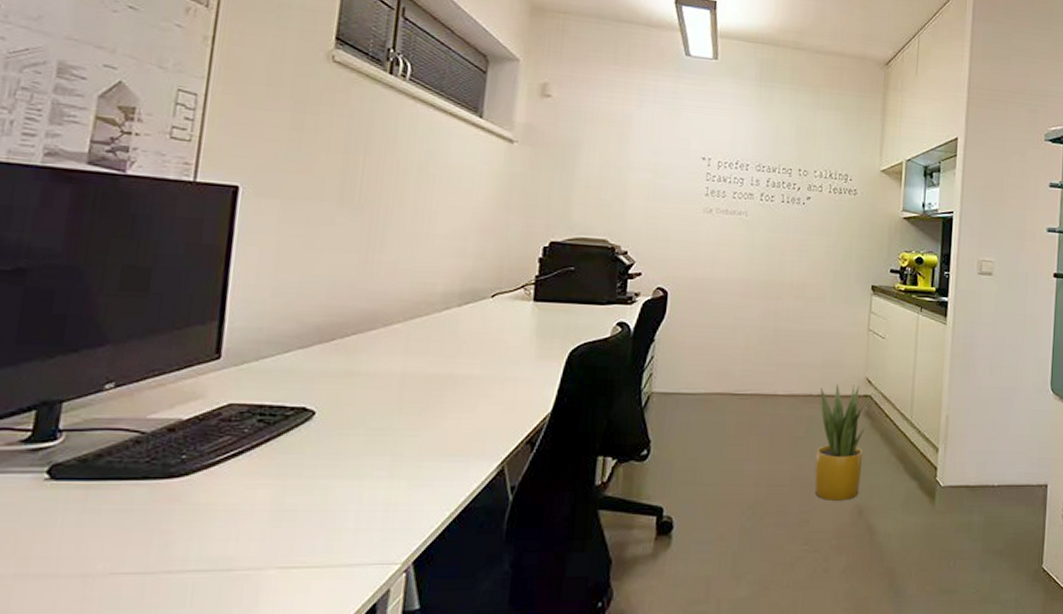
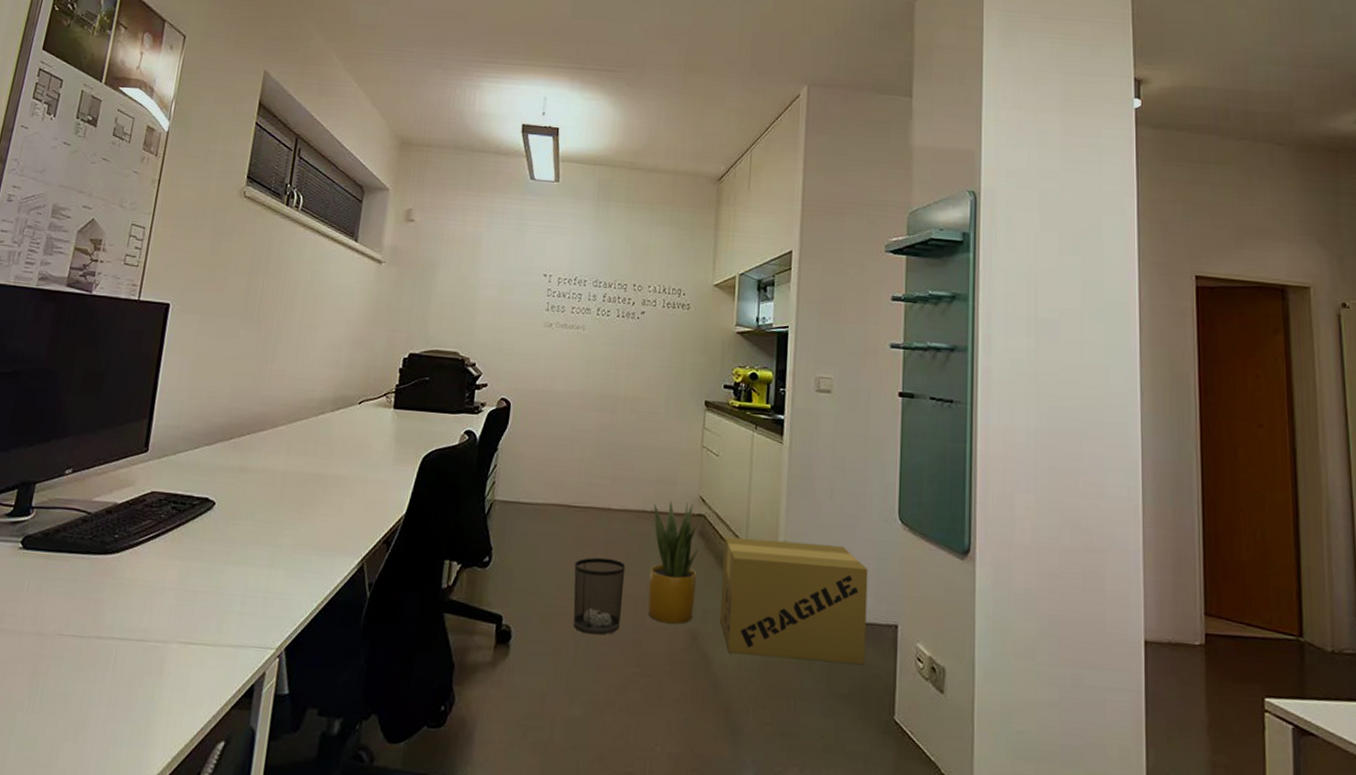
waste bin: none [738,443,792,518] -> present [573,557,626,635]
cardboard box: none [885,415,1023,523] -> present [720,536,868,665]

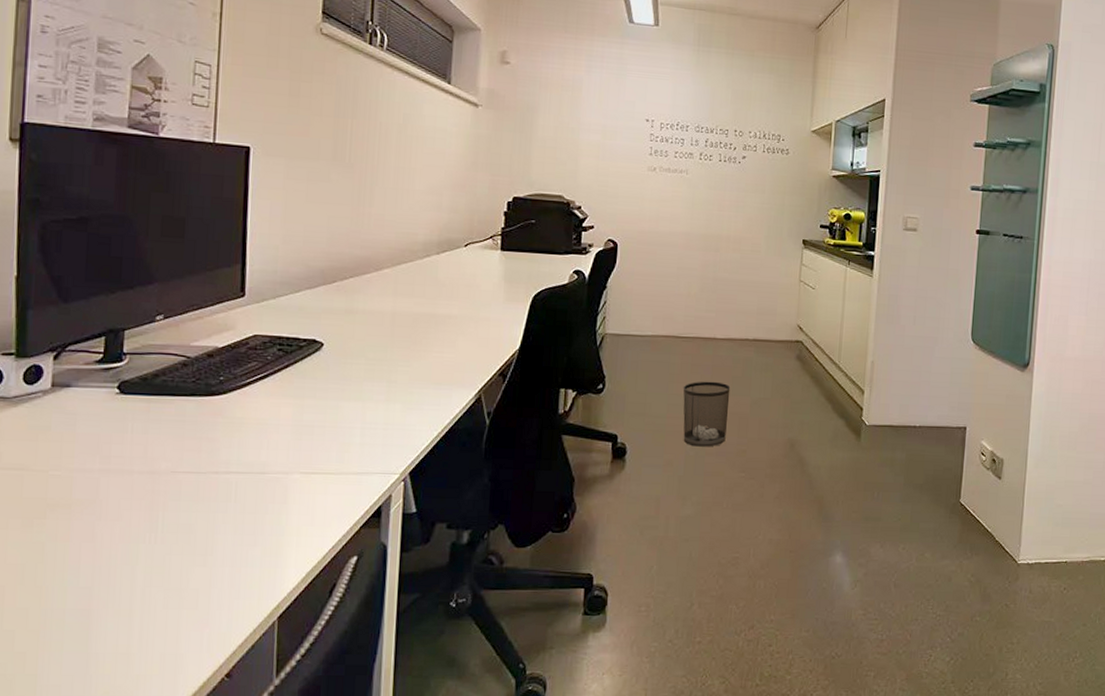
planter: present [648,501,704,624] -> none [751,330,801,435]
cardboard box: present [720,536,868,665] -> none [815,359,944,461]

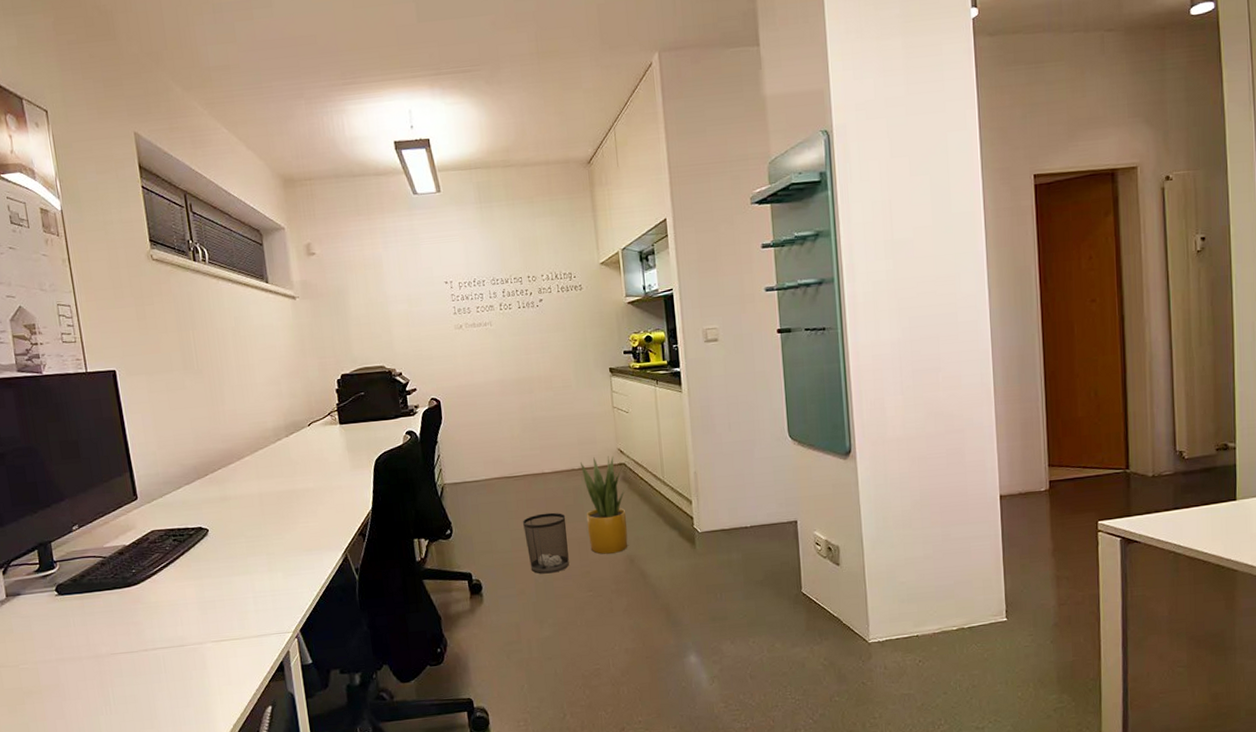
planter: none [751,330,801,435] -> present [579,456,628,554]

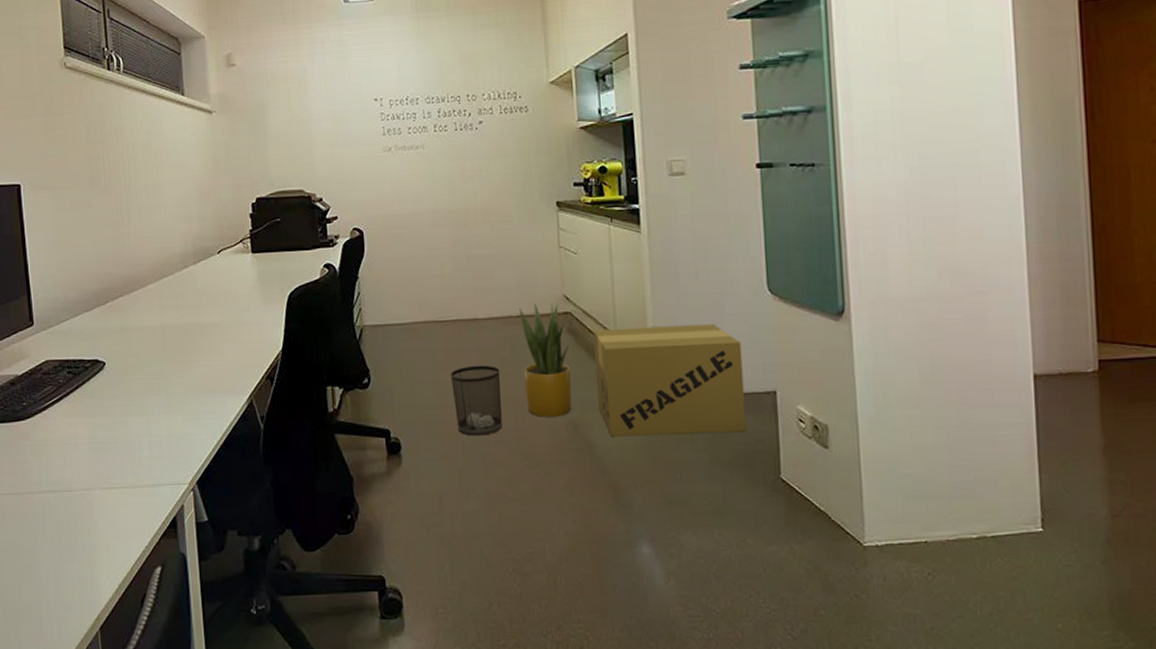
cardboard box: none [644,467,774,567] -> present [592,324,747,437]

